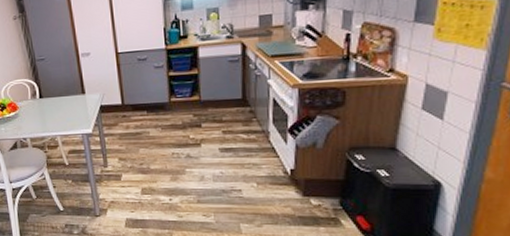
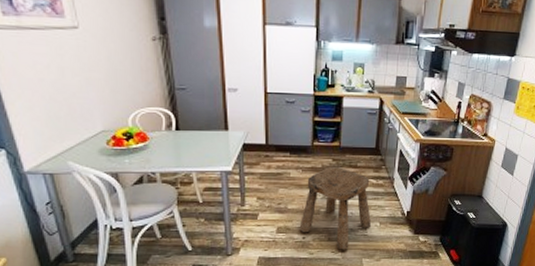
stool: none [164,123,246,213] -> present [299,167,371,250]

